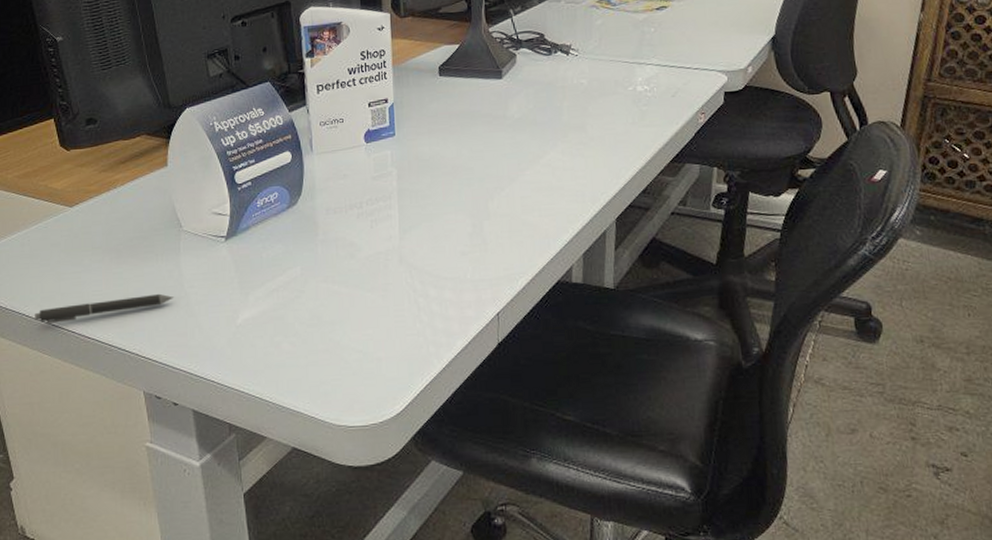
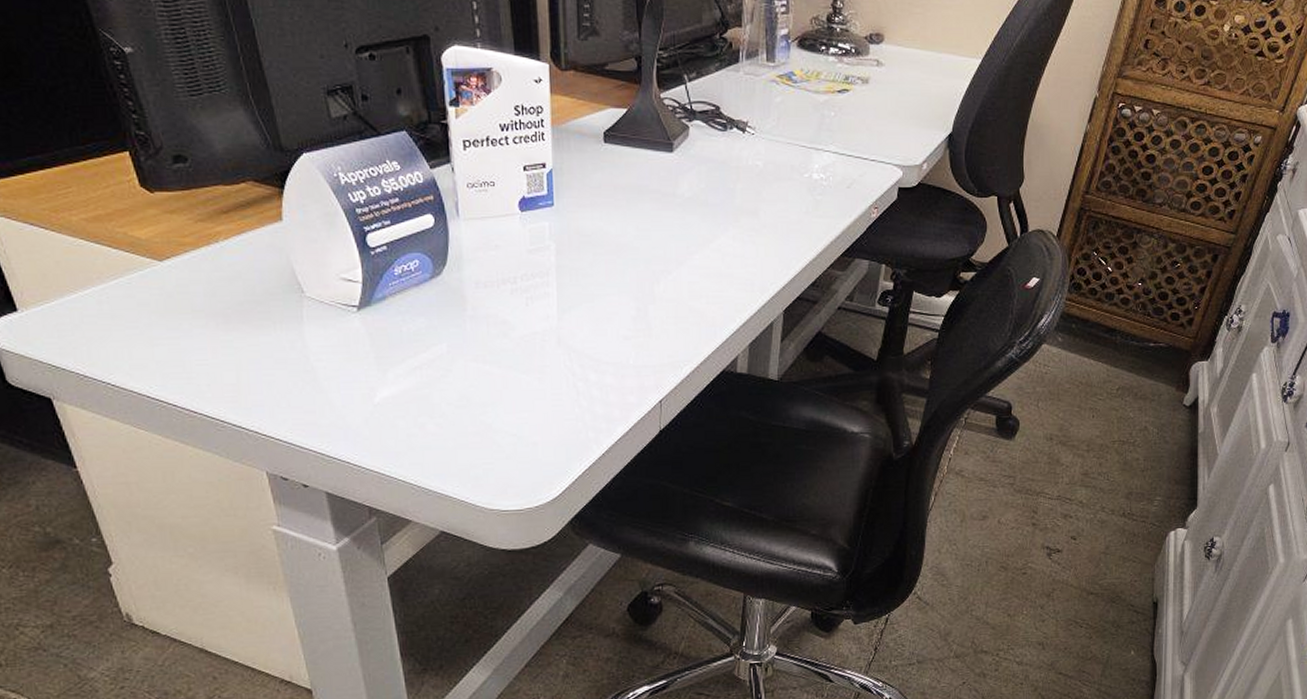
pen: present [35,293,174,325] -> none [123,366,298,396]

